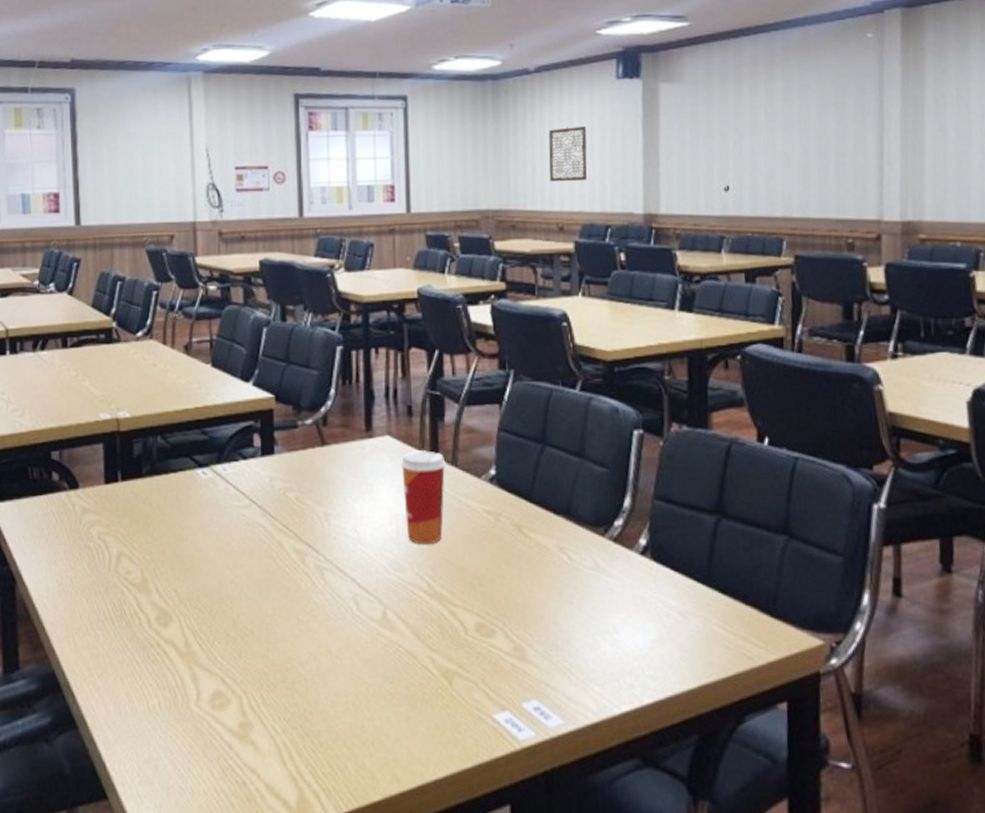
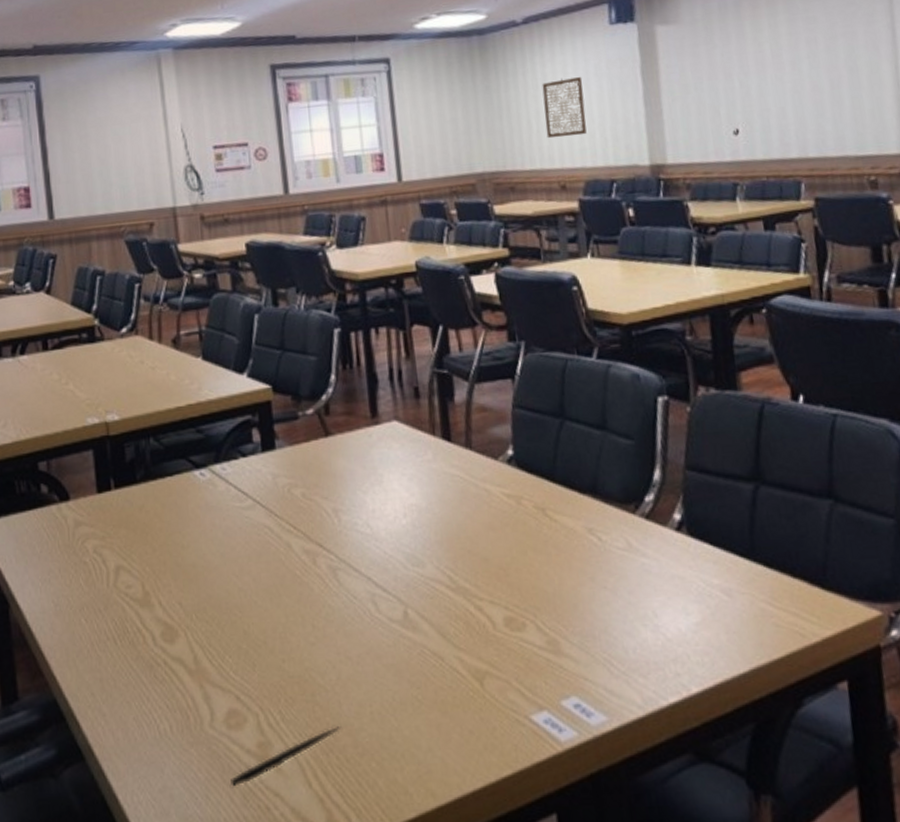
pen: none [212,713,318,763] -> present [230,726,342,788]
paper cup: present [400,450,446,545] -> none [410,434,462,536]

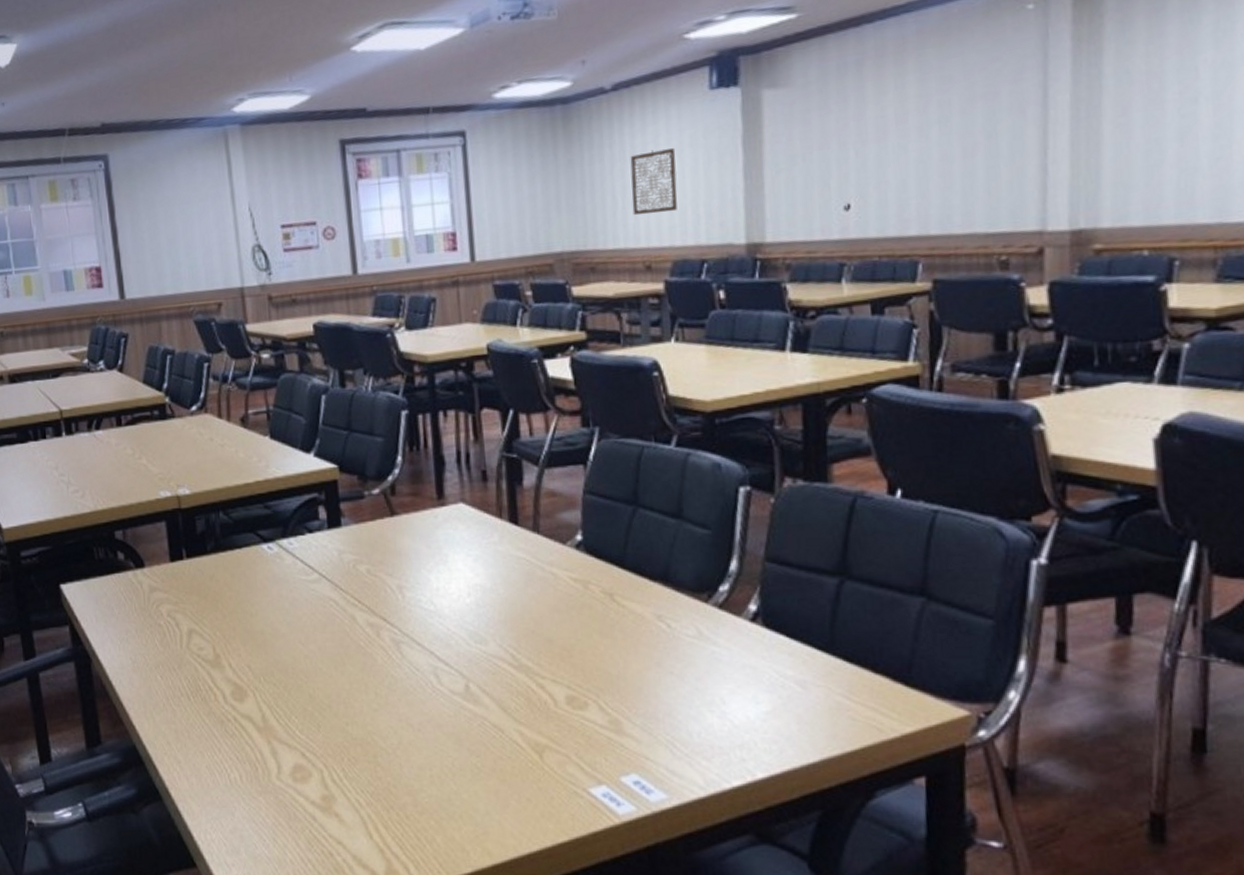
pen: present [230,726,342,788] -> none [296,786,402,834]

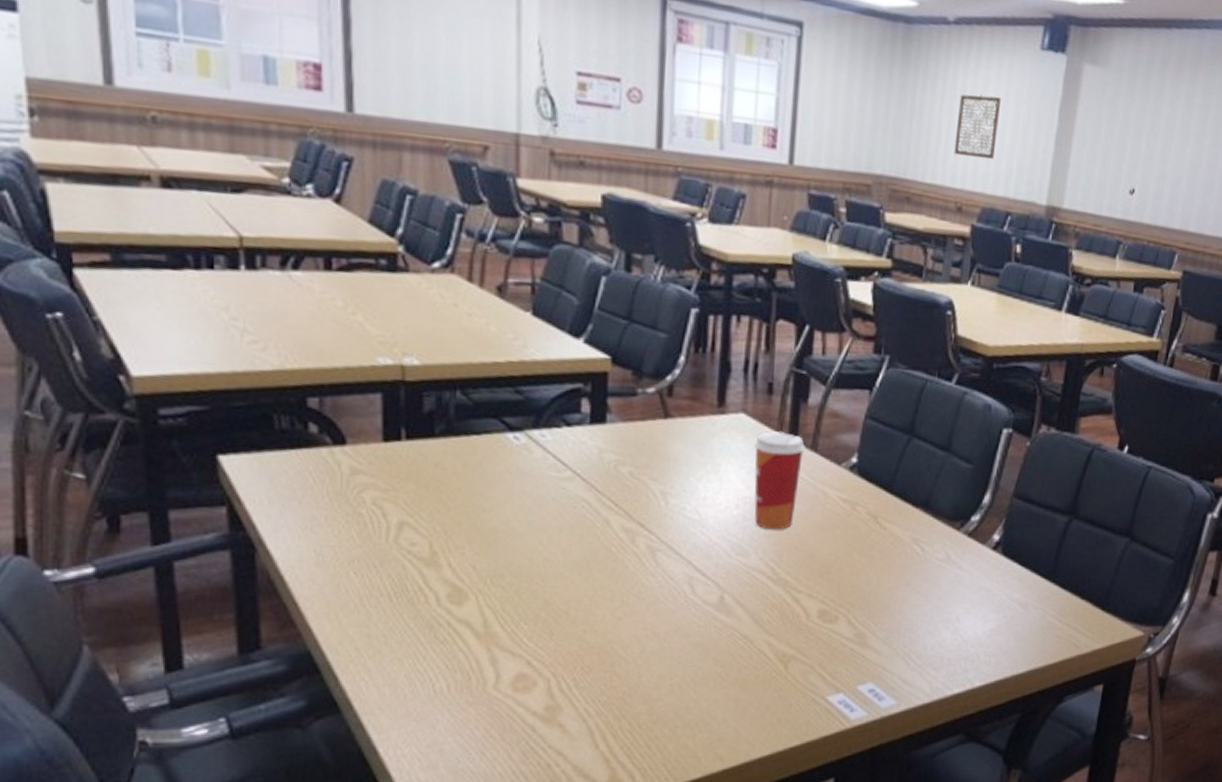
paper cup: none [476,517,527,616] -> present [754,431,805,530]

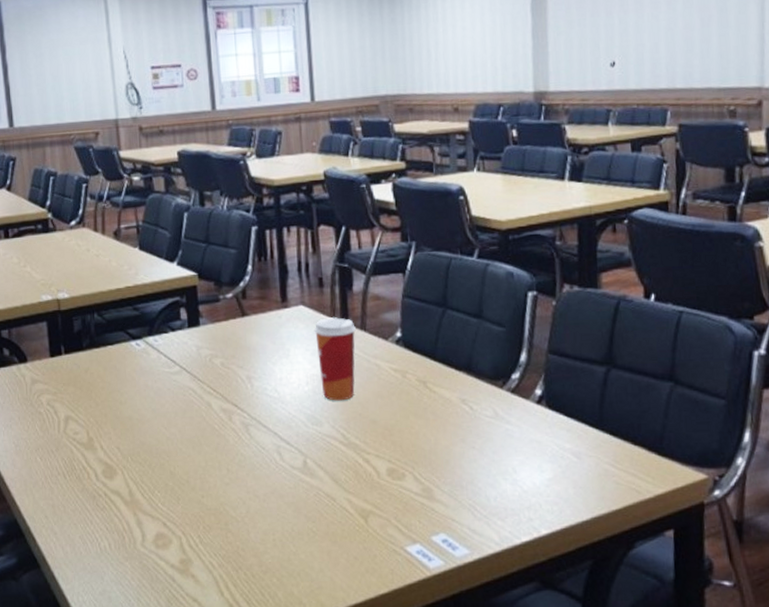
wall art: present [954,94,1002,160] -> none [441,12,480,67]

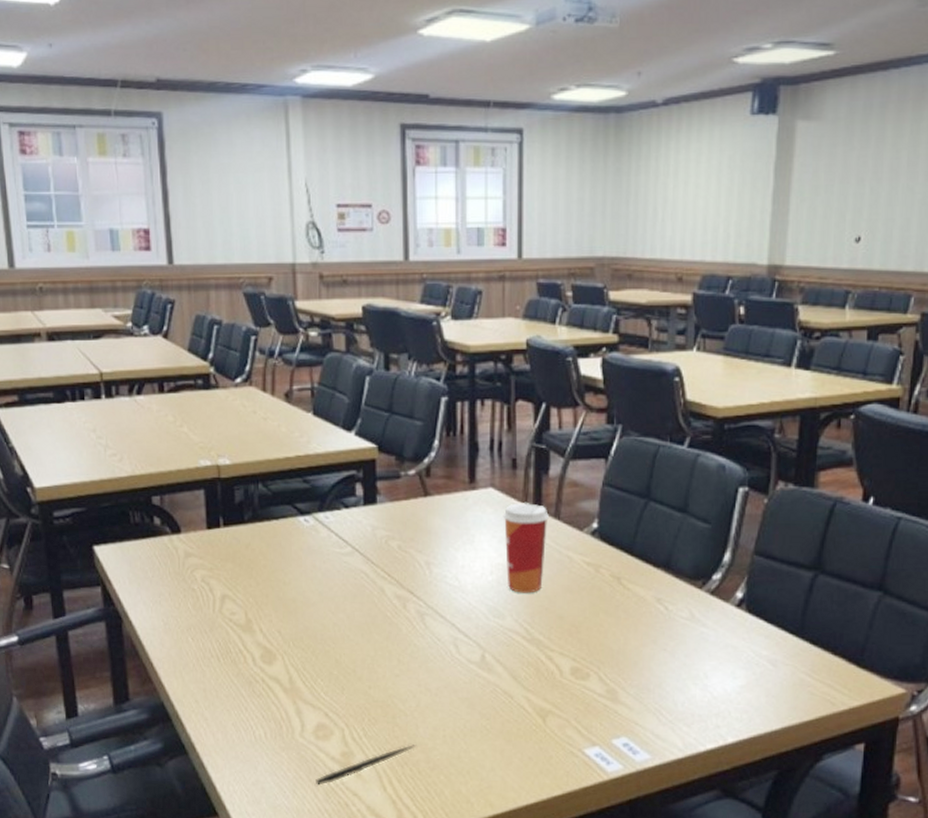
pen: none [158,549,249,594] -> present [316,745,417,787]

